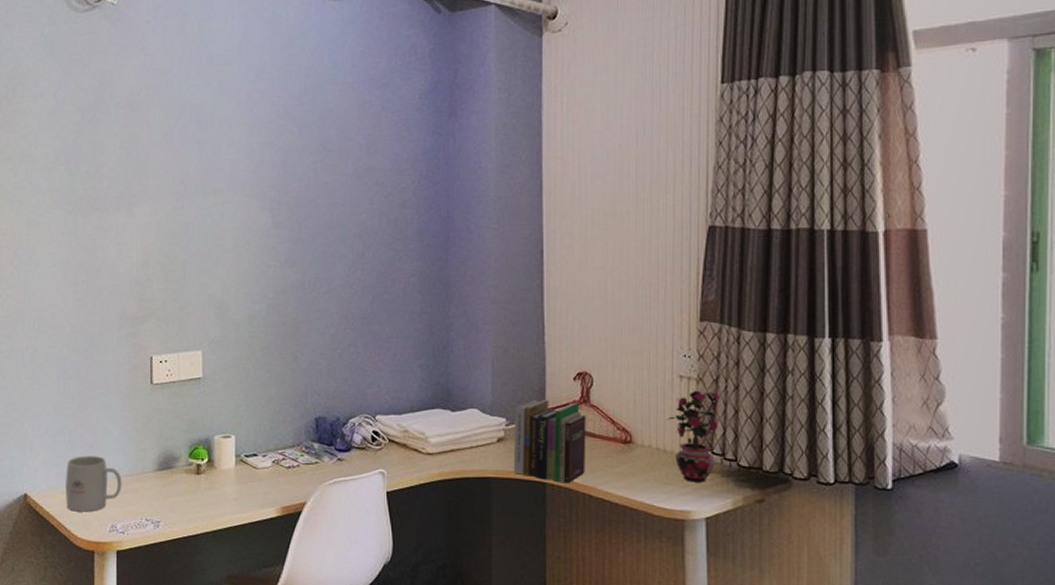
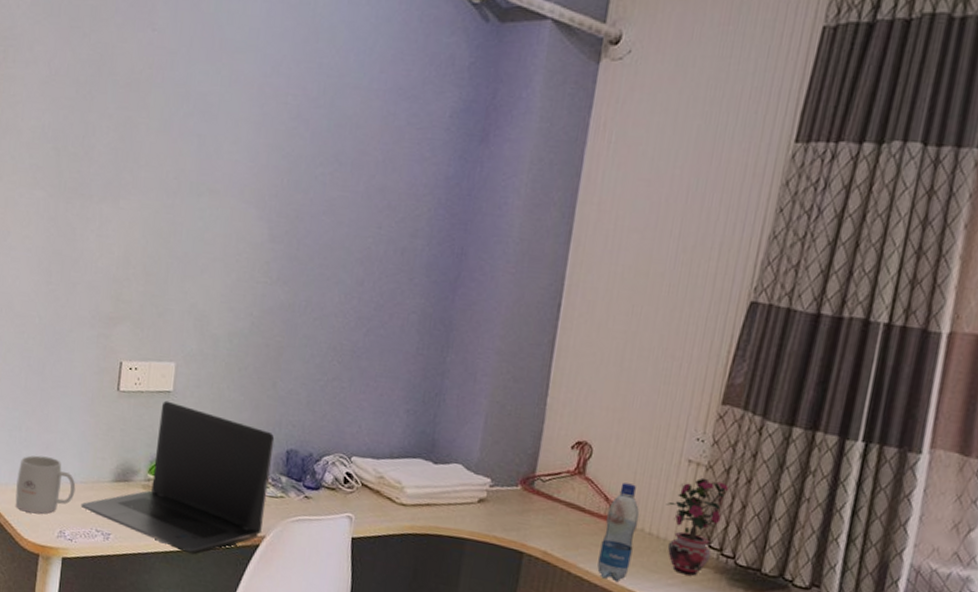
laptop computer: none [129,387,303,530] -> present [80,400,275,555]
books: present [513,399,586,484] -> none [490,464,578,557]
bottle: none [615,405,645,497] -> present [597,482,640,581]

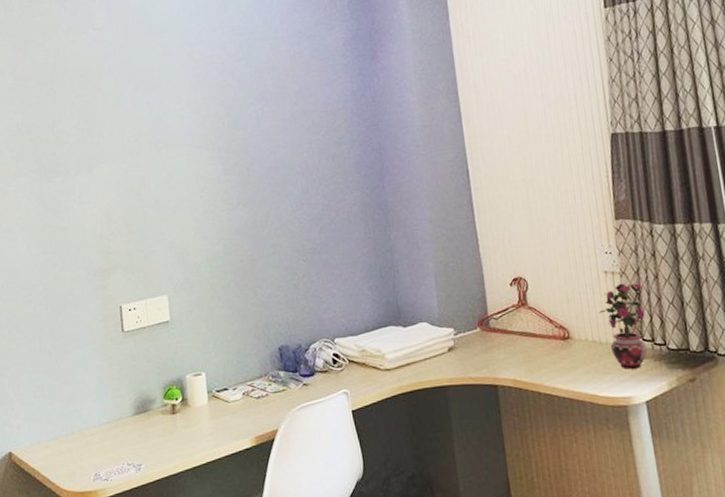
mug: present [15,455,76,514] -> none [47,407,103,464]
laptop computer: present [80,400,275,555] -> none [109,330,274,464]
bottle: present [597,482,640,581] -> none [554,303,587,390]

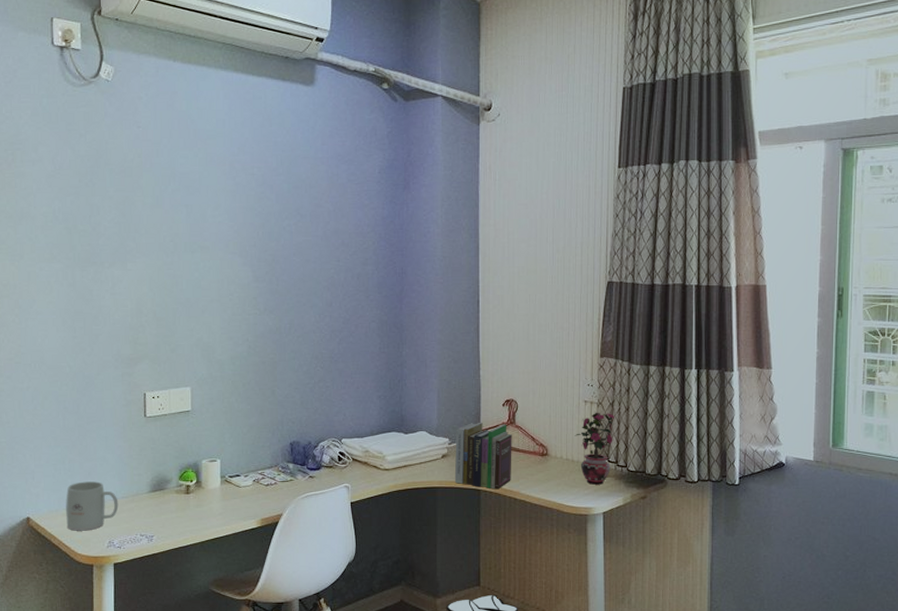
mug: none [47,407,103,464] -> present [65,481,119,531]
books: none [460,306,532,383] -> present [454,422,512,490]

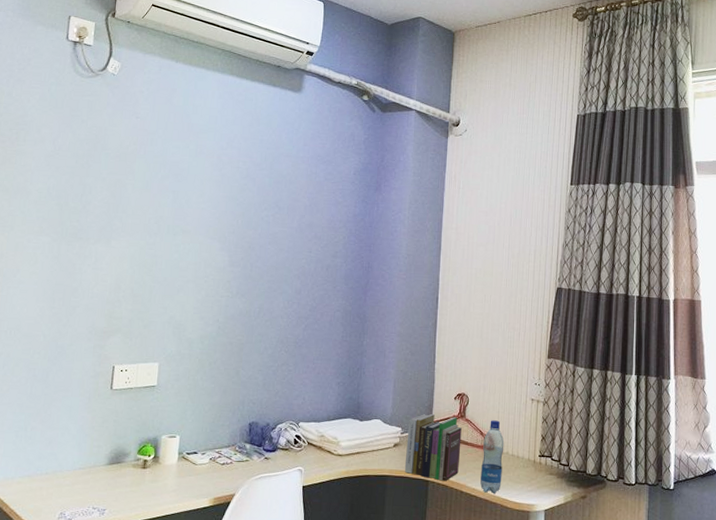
mug: present [65,481,119,531] -> none [20,450,75,501]
bottle: none [535,425,558,499] -> present [480,420,505,493]
potted flower: present [574,412,614,485] -> none [520,410,559,482]

